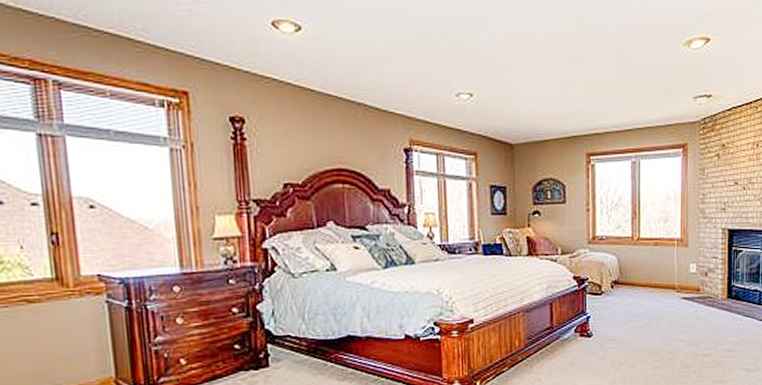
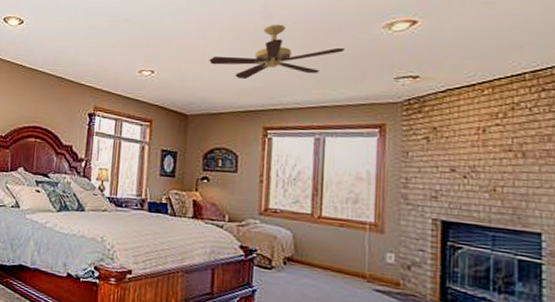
ceiling fan: none [530,38,653,102] -> present [209,24,344,80]

